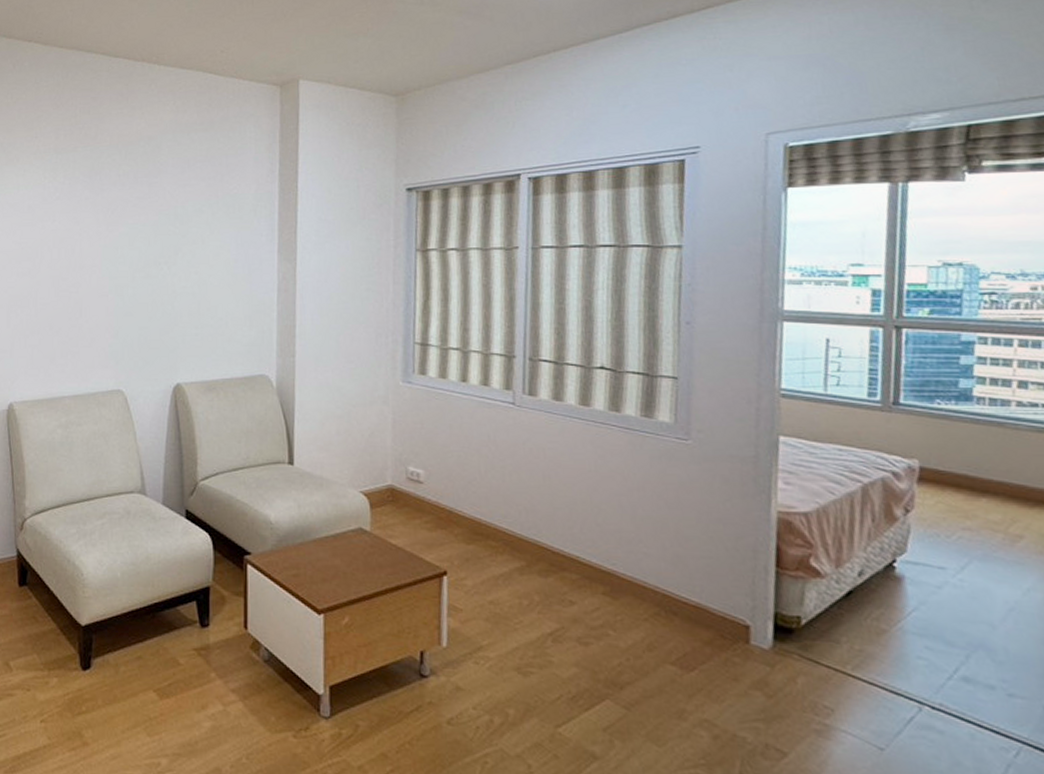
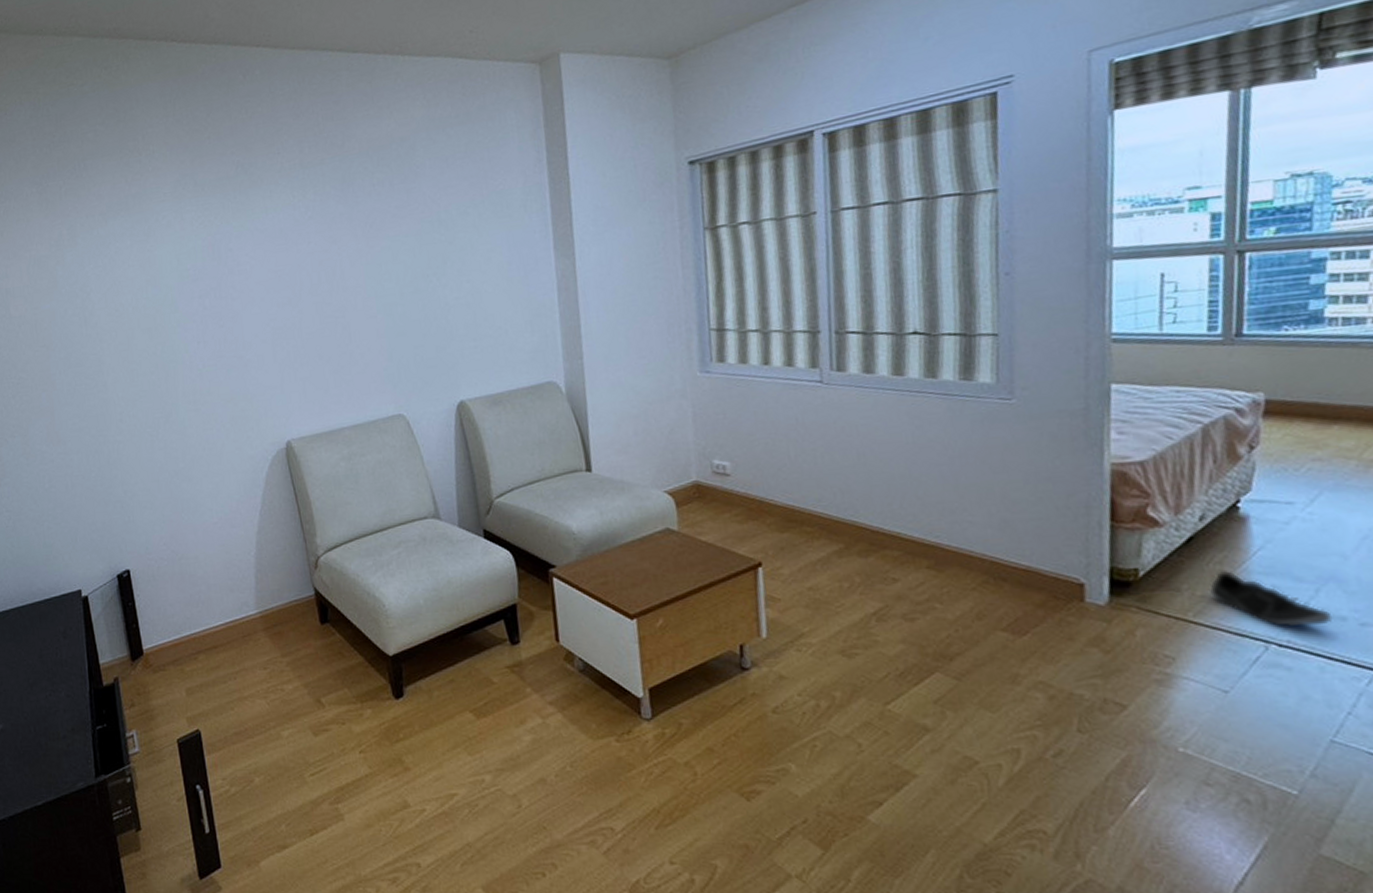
shoe: none [866,626,983,692] -> present [1208,569,1333,627]

